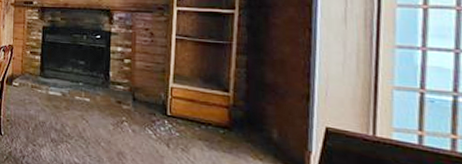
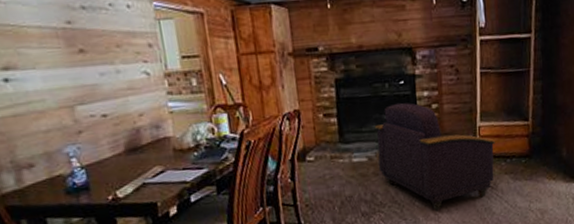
armchair: none [70,53,190,157] -> present [374,102,496,210]

